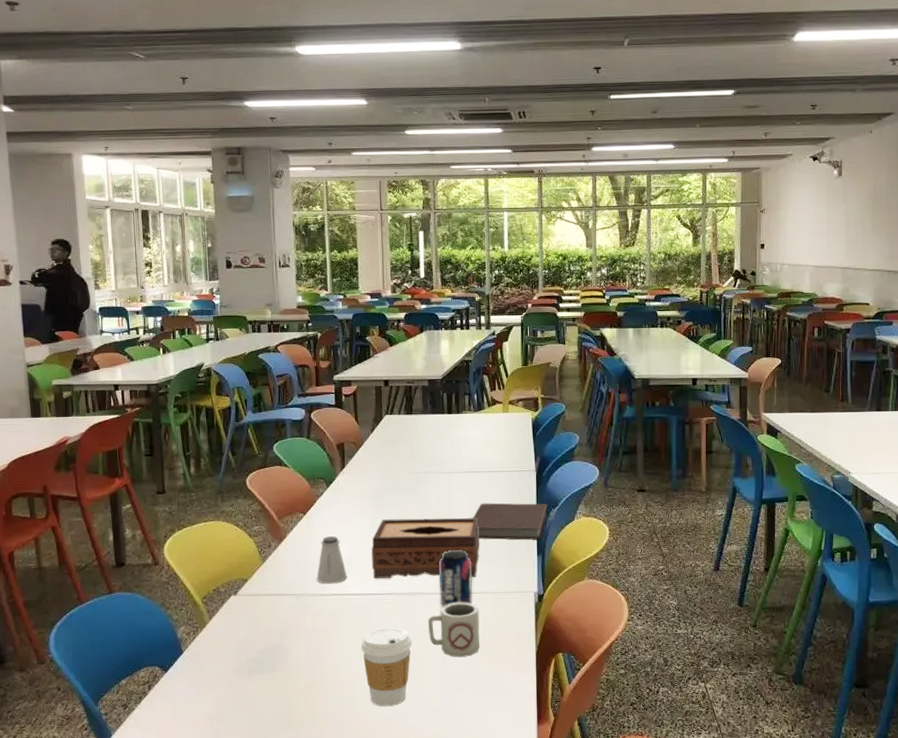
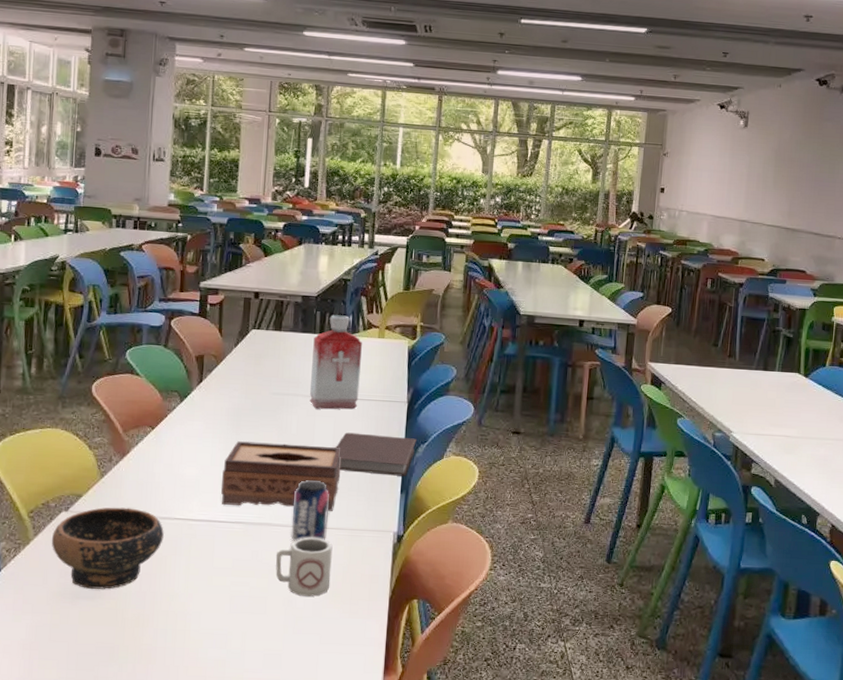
bowl: none [224,588,324,663] -> present [51,507,164,590]
saltshaker: present [316,536,347,584] -> none [159,455,193,507]
coffee cup: present [361,627,412,707] -> none [200,558,257,646]
bottle: none [443,394,490,484] -> present [309,315,362,410]

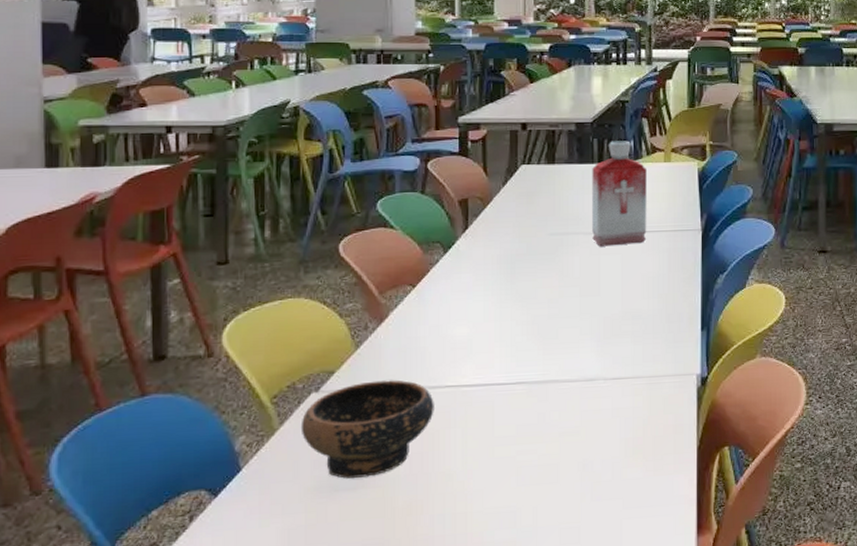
tissue box: present [221,441,342,511] -> none [498,287,633,365]
cup: present [275,537,333,597] -> none [565,390,630,458]
beverage can: present [291,479,329,541] -> none [581,325,622,397]
notebook: present [336,432,417,476] -> none [625,268,715,313]

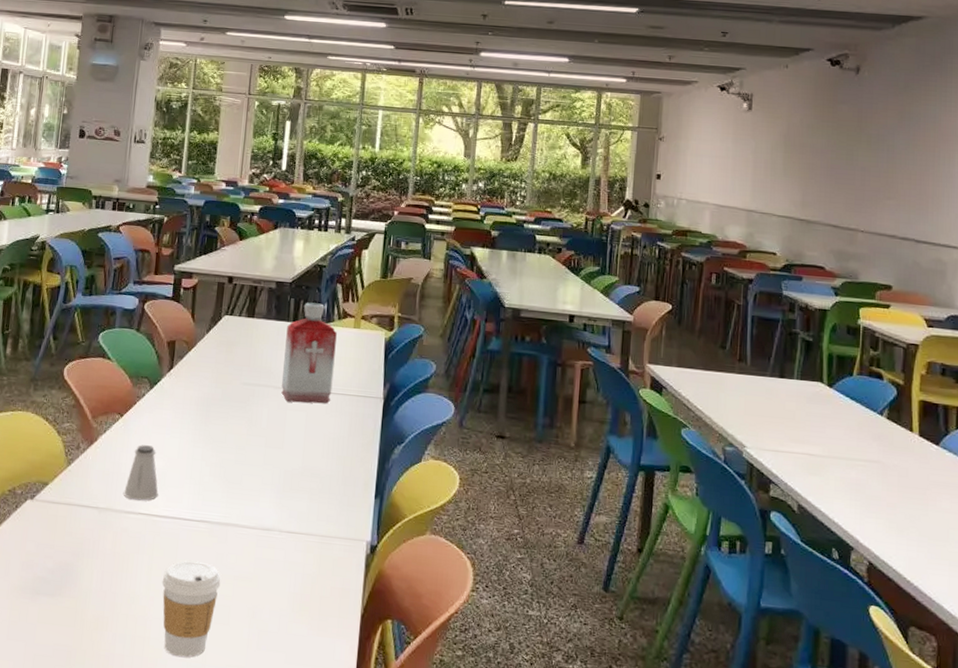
bowl: present [300,380,434,479] -> none [15,497,128,587]
saltshaker: none [426,313,466,373] -> present [124,445,159,501]
coffee cup: none [480,424,546,526] -> present [162,560,221,658]

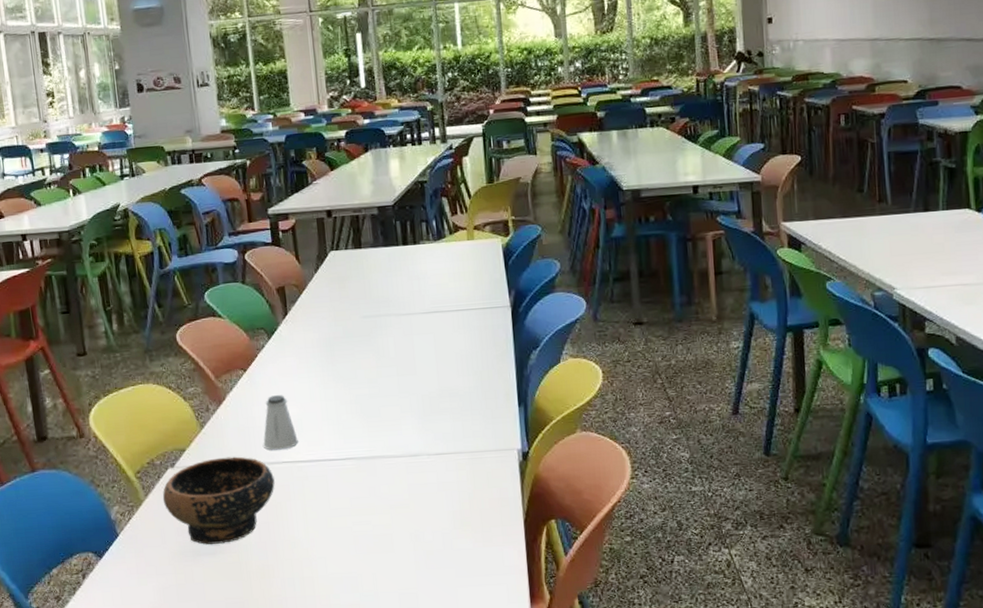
bowl: none [15,497,128,587] -> present [162,456,275,545]
coffee cup: present [162,560,221,658] -> none [319,497,378,590]
bottle: present [281,302,337,404] -> none [397,221,457,327]

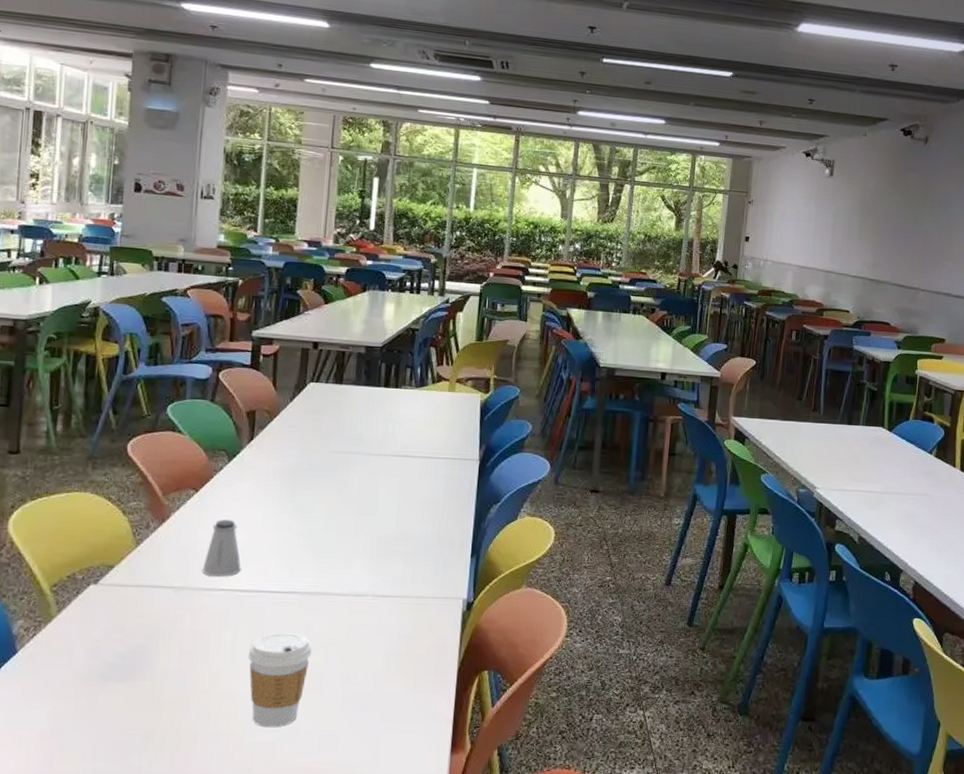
bowl: present [162,456,275,545] -> none [77,578,208,670]
coffee cup: none [319,497,378,590] -> present [248,632,312,728]

